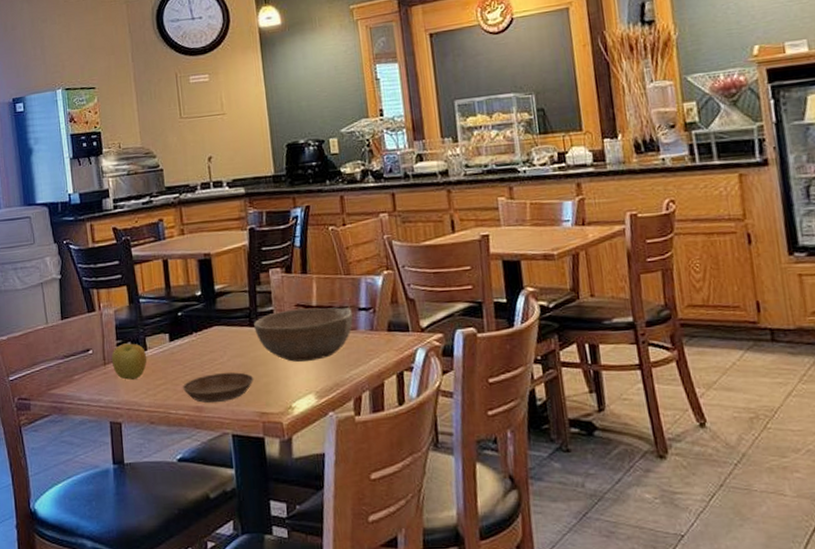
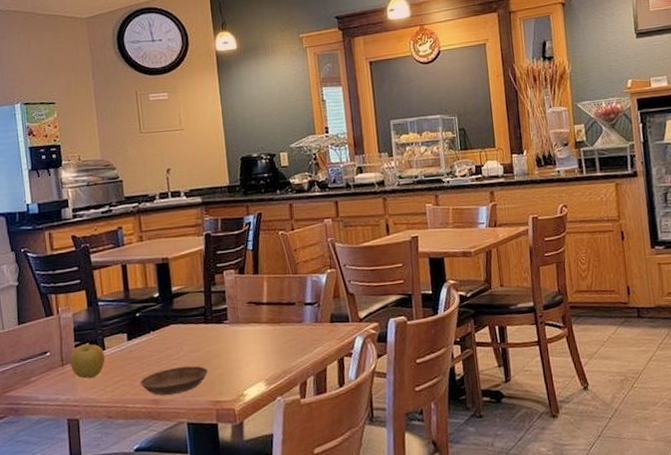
bowl: present [254,307,353,362] -> none [209,303,300,354]

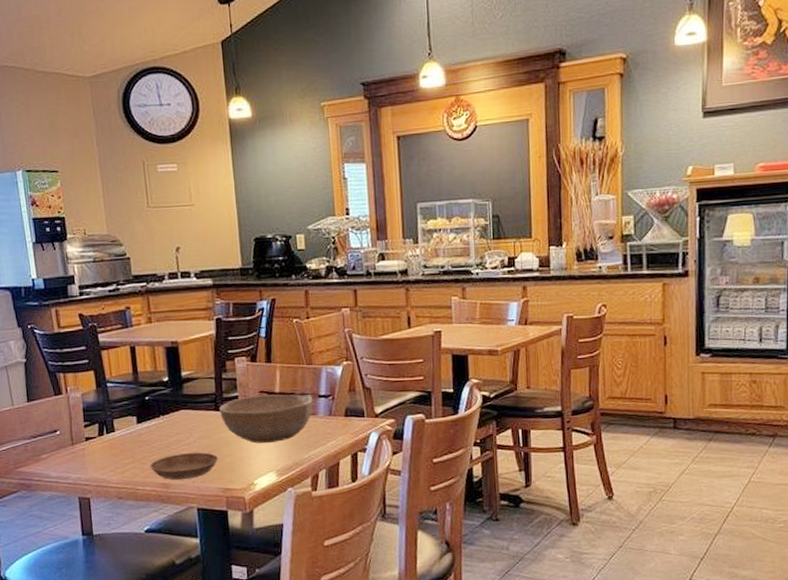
apple: present [69,344,106,379] -> none [79,425,115,459]
bowl: none [209,303,300,354] -> present [219,394,313,443]

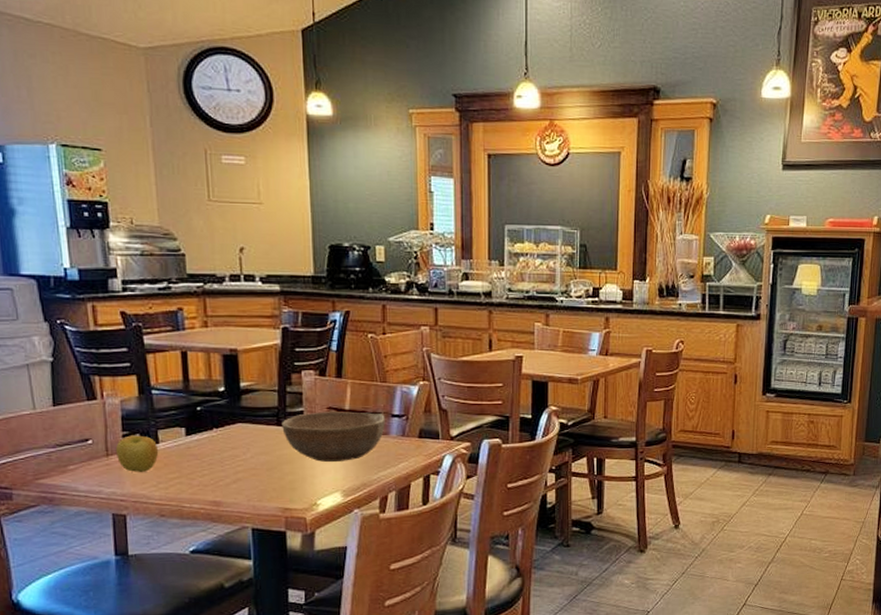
apple: none [79,425,115,459] -> present [115,435,159,472]
saucer: present [150,452,219,480] -> none [199,469,279,498]

